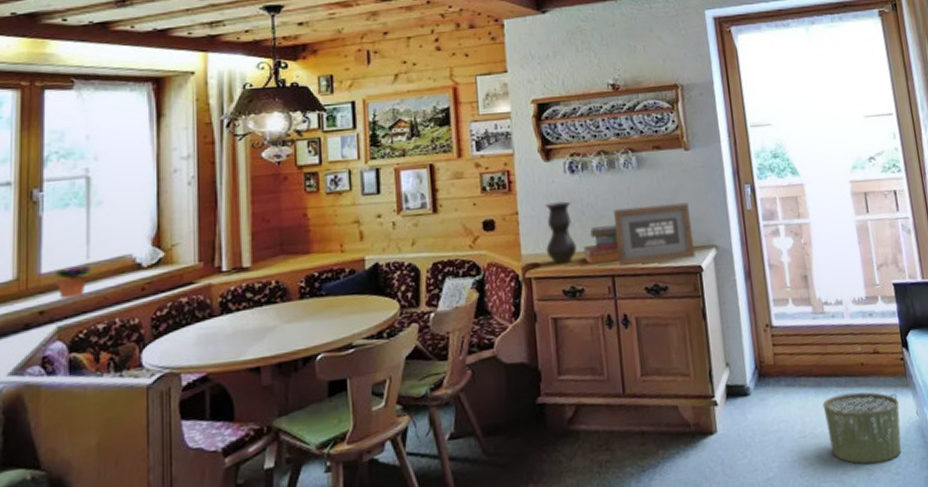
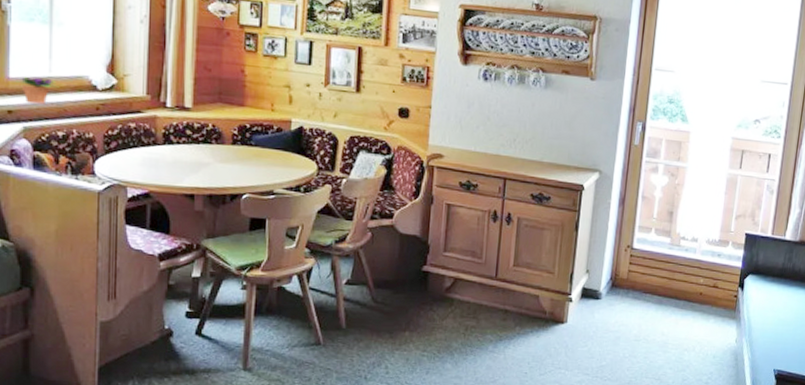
vase: present [545,201,577,264] -> none [450,103,480,159]
books: present [583,225,620,264] -> none [482,133,516,167]
picture frame: present [613,202,696,266] -> none [512,120,584,177]
basket: present [822,392,902,465] -> none [657,313,724,372]

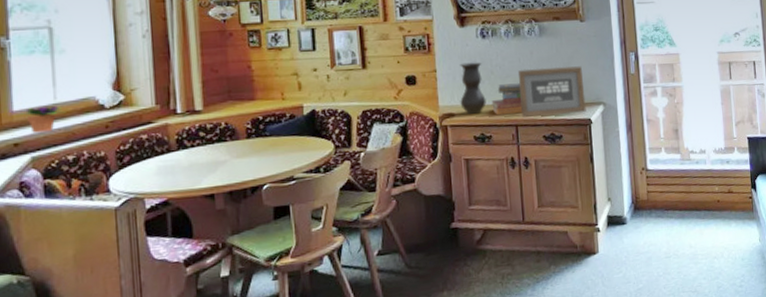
vase: none [450,103,480,159] -> present [460,62,486,114]
books: none [482,133,516,167] -> present [491,83,523,115]
picture frame: none [512,120,584,177] -> present [517,66,586,117]

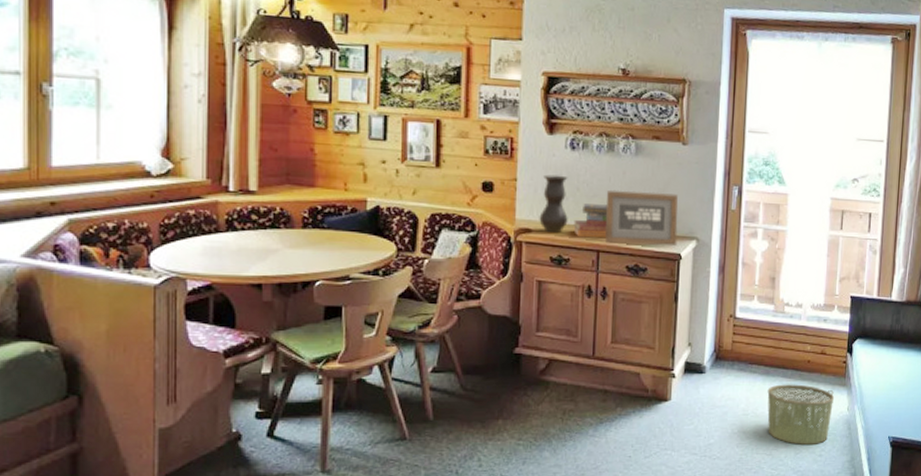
potted flower: present [20,105,65,133] -> none [59,165,107,194]
basket: none [685,223,746,279] -> present [767,384,834,445]

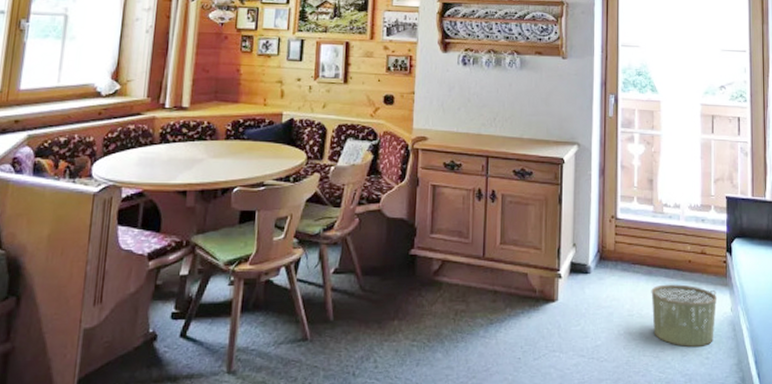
vase: present [539,174,568,233] -> none [434,88,460,140]
books: present [573,204,608,238] -> none [465,113,496,145]
picture frame: present [605,189,678,245] -> none [494,100,560,150]

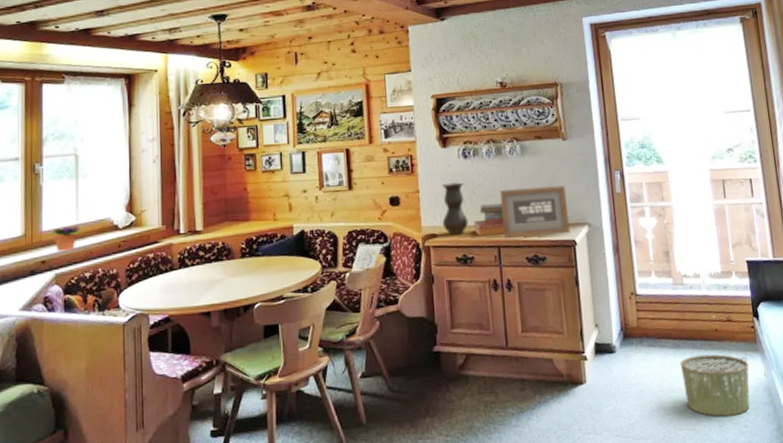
potted flower: none [26,87,65,113] -> present [48,226,85,252]
vase: none [434,88,460,140] -> present [442,182,469,235]
books: none [465,113,496,145] -> present [473,203,505,236]
picture frame: none [494,100,560,150] -> present [499,185,570,238]

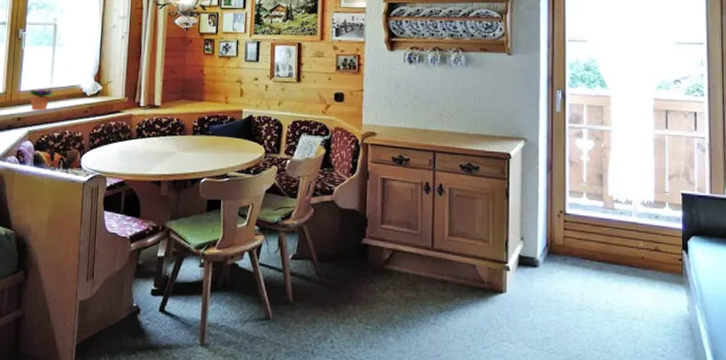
vase: present [442,182,469,235] -> none [382,85,407,135]
books: present [473,203,505,236] -> none [412,109,442,140]
picture frame: present [499,185,570,238] -> none [440,96,506,146]
basket: present [680,354,750,417] -> none [602,280,672,344]

